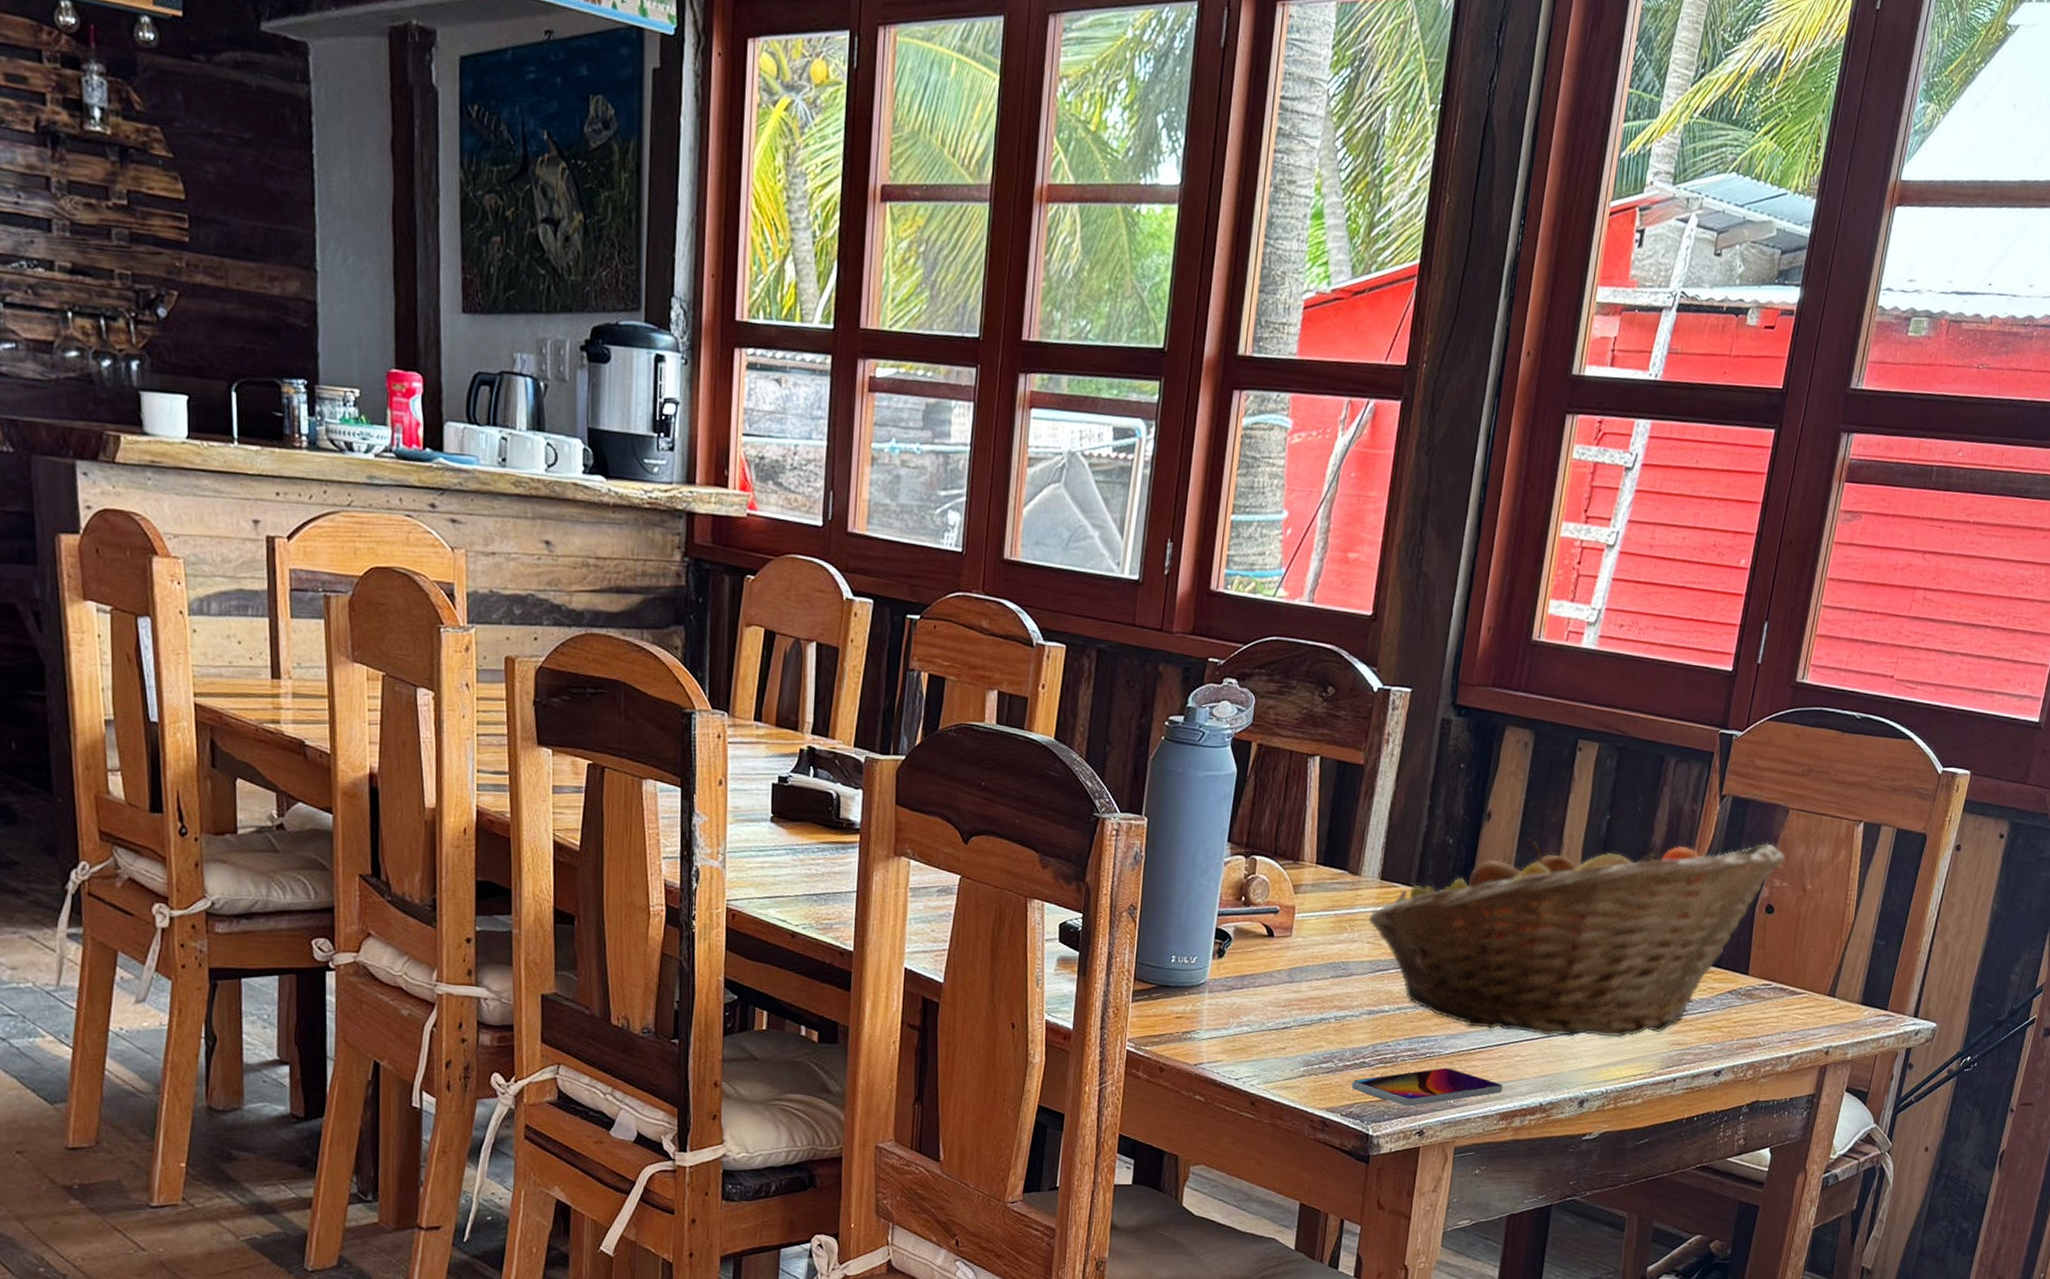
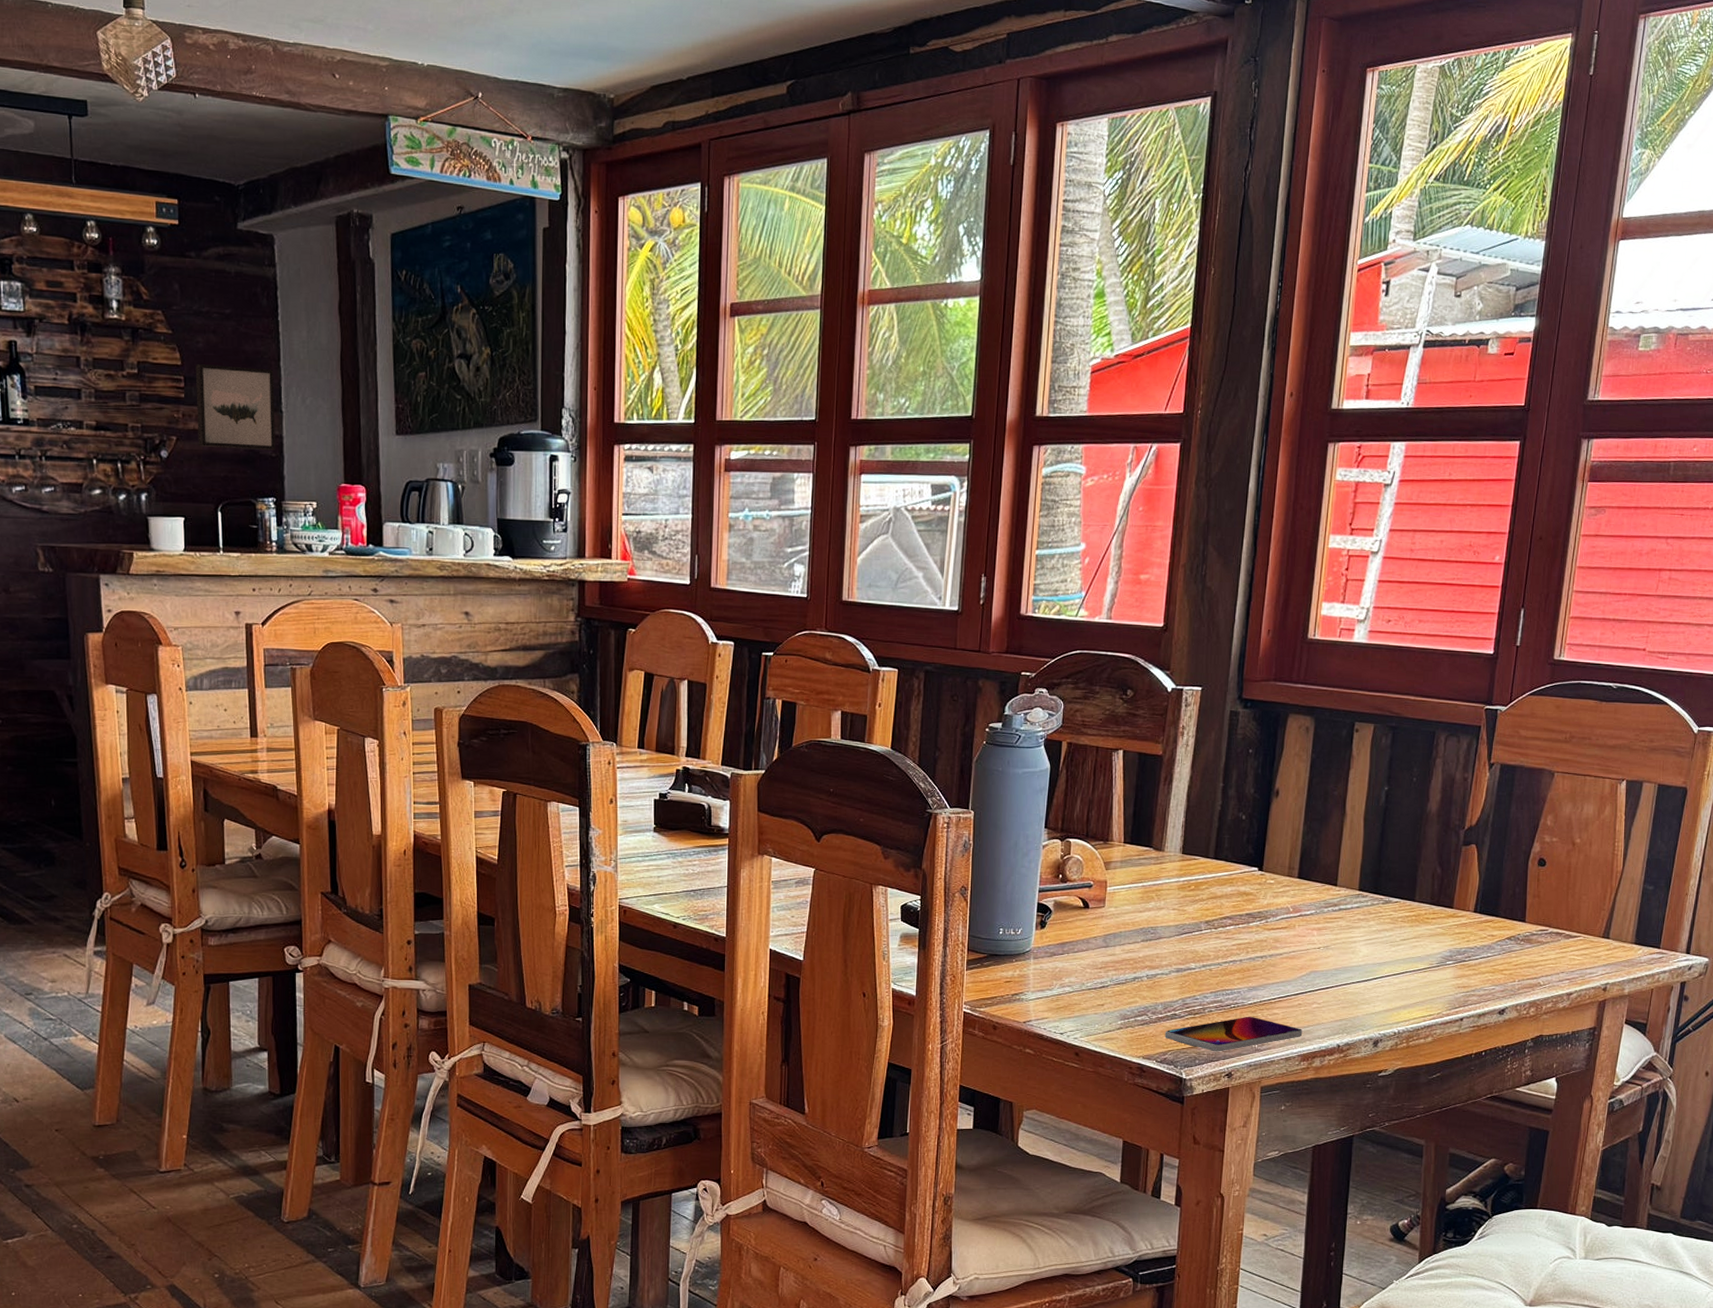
wall art: none [203,200,308,320] -> present [195,364,276,450]
fruit basket: present [1368,838,1785,1038] -> none [1173,803,1553,985]

